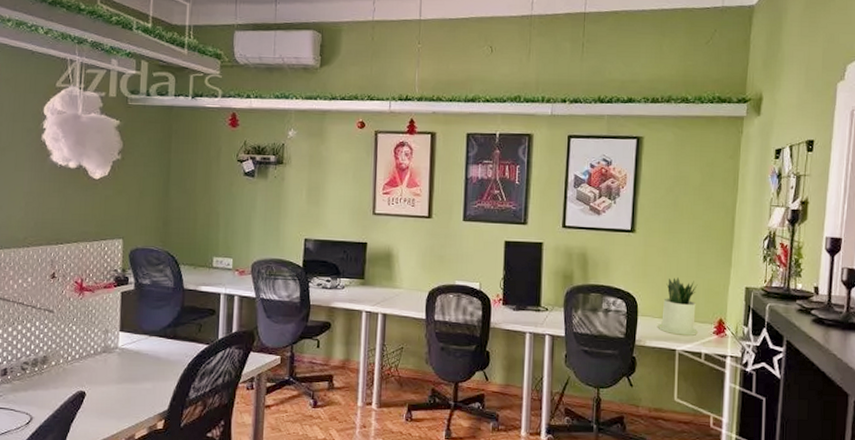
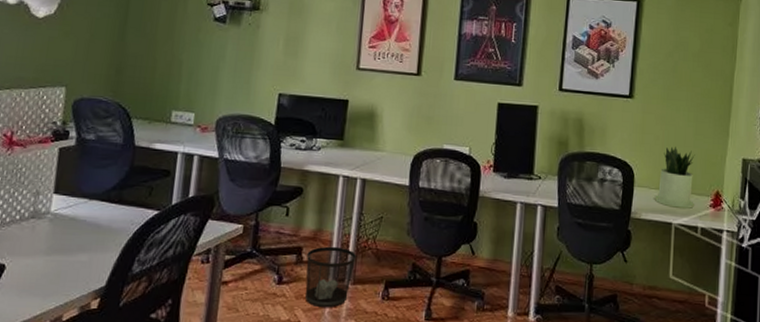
waste bin: none [337,374,381,428] -> present [305,246,356,307]

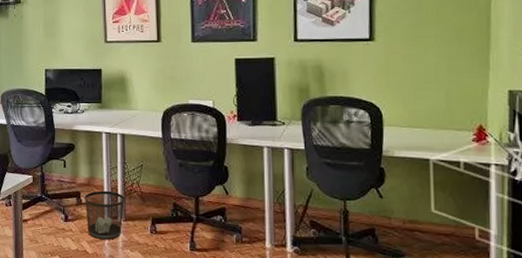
planter: present [654,147,695,210] -> none [407,84,454,145]

